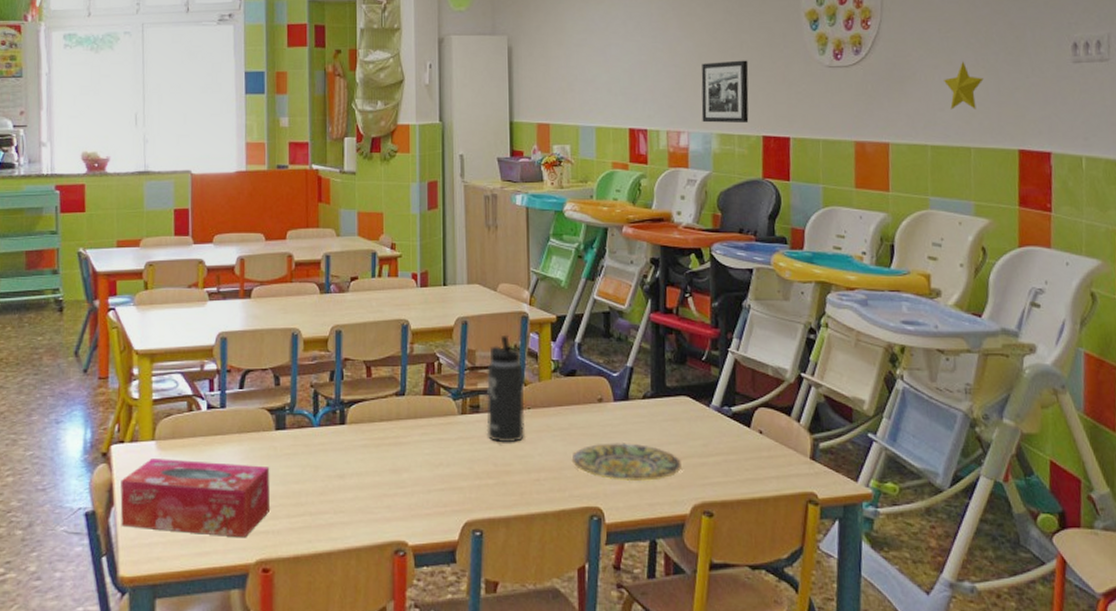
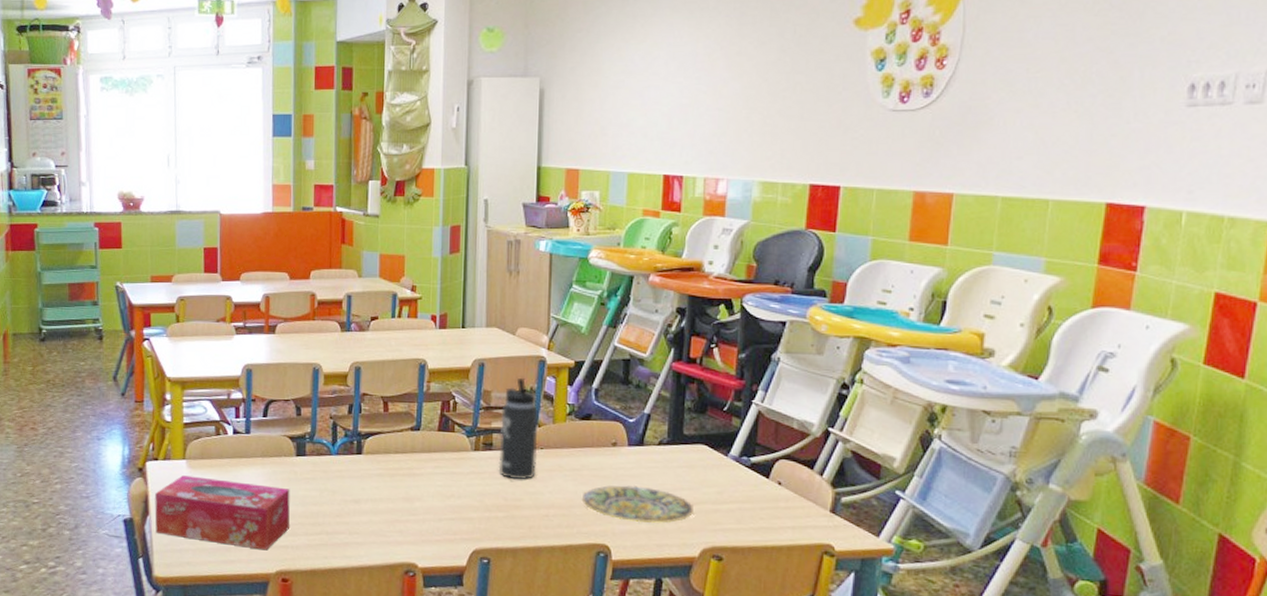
picture frame: present [701,60,749,123] -> none [743,103,801,170]
decorative star: present [944,61,984,110] -> none [1026,104,1074,158]

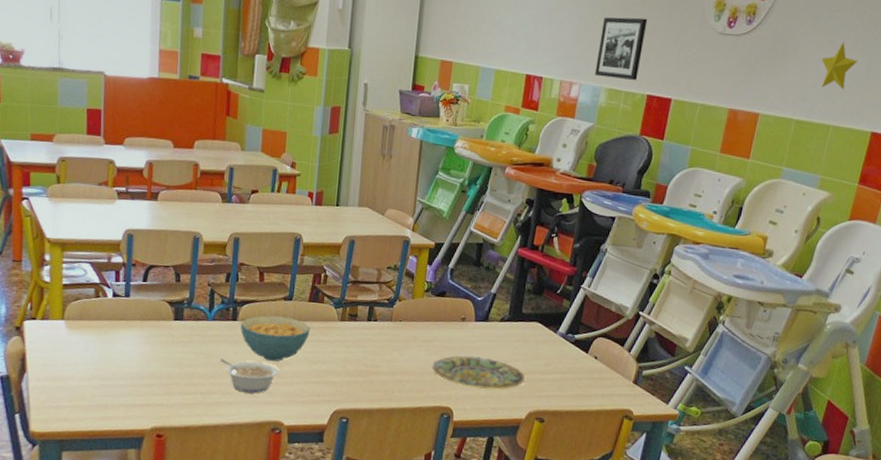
tissue box: present [155,475,290,551] -> none [32,335,167,408]
legume: none [345,495,410,532] -> present [219,358,279,393]
cereal bowl: none [366,447,442,497] -> present [241,315,311,361]
thermos bottle: present [498,377,539,480] -> none [361,255,400,349]
picture frame: none [743,103,801,170] -> present [594,17,648,80]
decorative star: none [1026,104,1074,158] -> present [821,42,858,90]

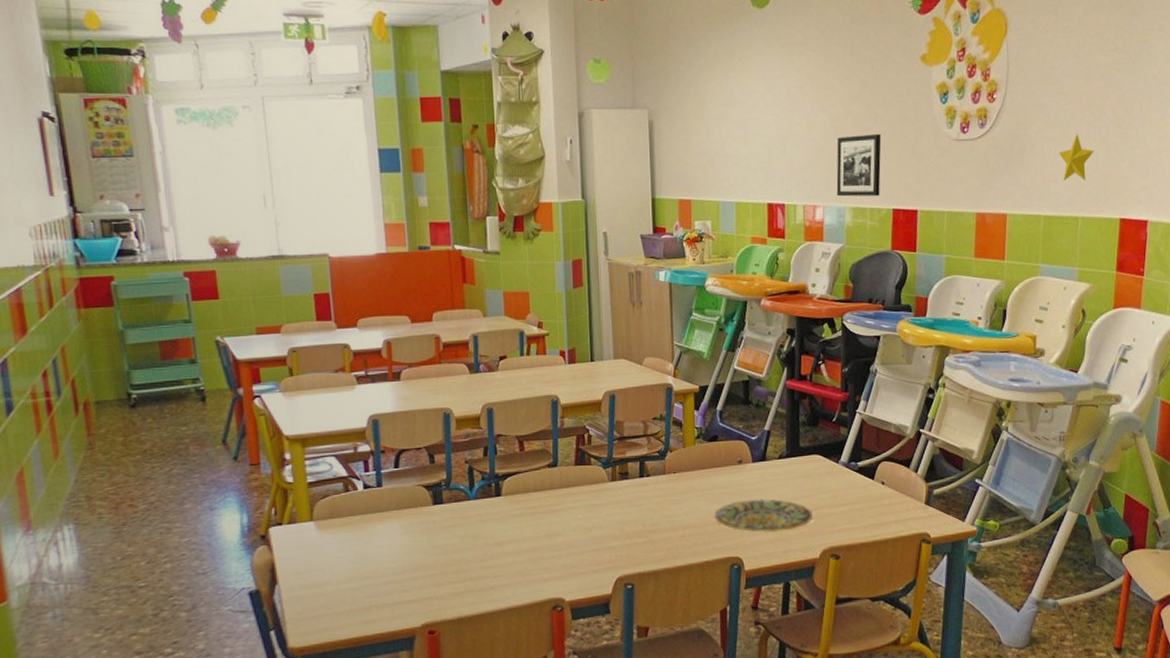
legume: present [219,358,279,393] -> none [487,537,553,571]
cereal bowl: present [241,315,311,361] -> none [506,485,581,534]

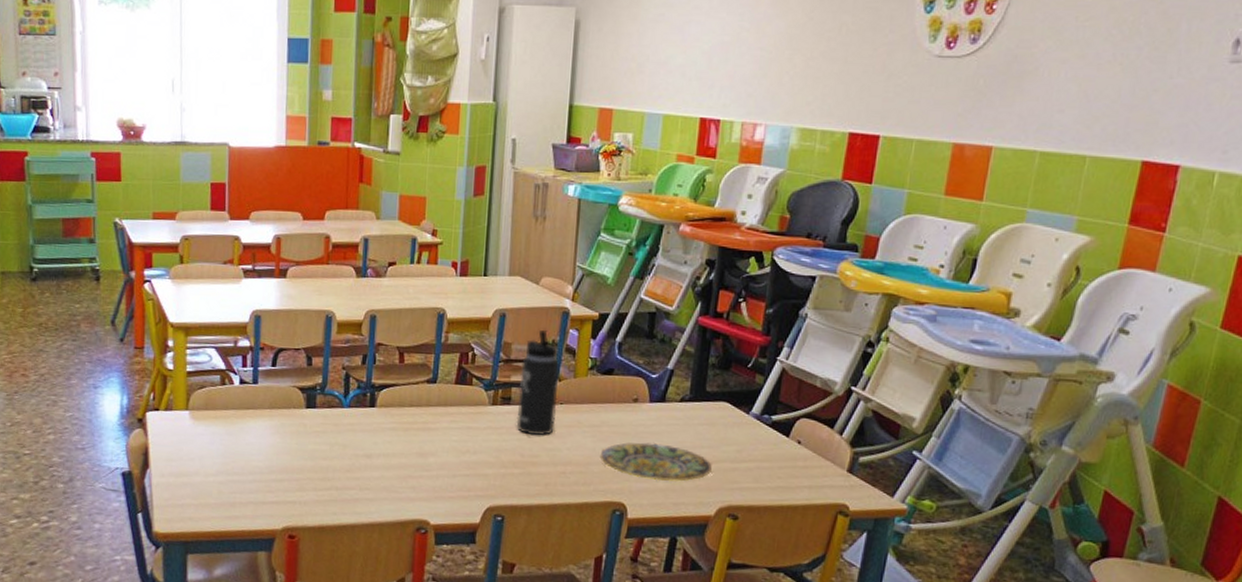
thermos bottle: none [633,405,671,505] -> present [516,329,560,436]
picture frame: present [836,133,882,197] -> none [783,45,846,116]
decorative star: present [1059,134,1094,181] -> none [1070,56,1118,113]

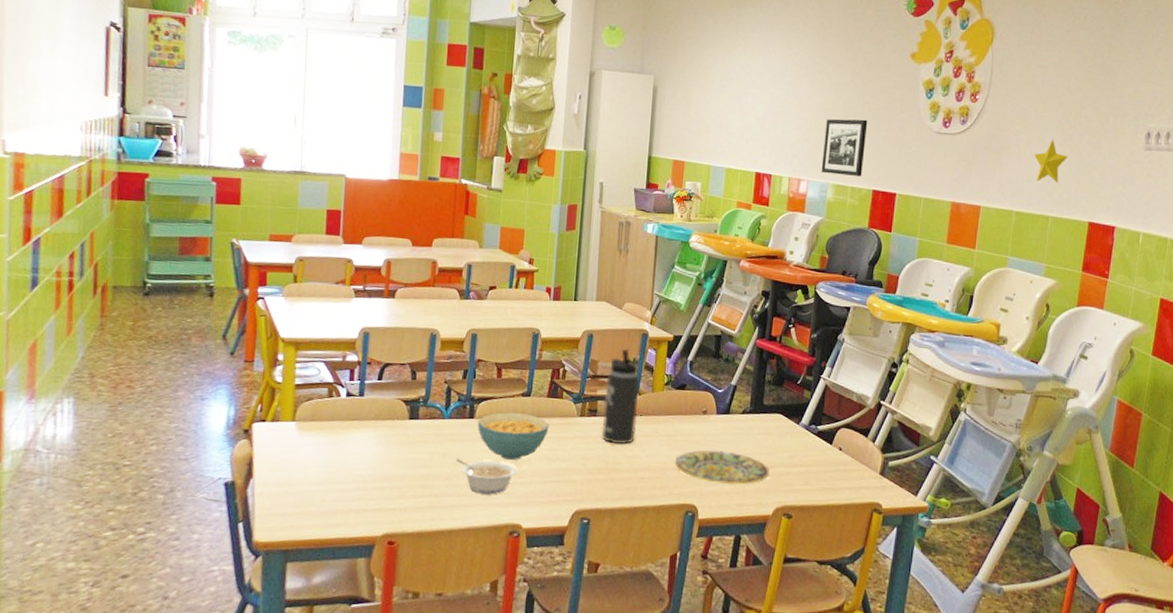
legume: none [356,450,423,488] -> present [455,458,517,494]
cereal bowl: none [379,400,458,452] -> present [478,412,550,460]
picture frame: none [783,45,846,116] -> present [821,119,868,176]
decorative star: none [1070,56,1118,113] -> present [1034,139,1068,183]

